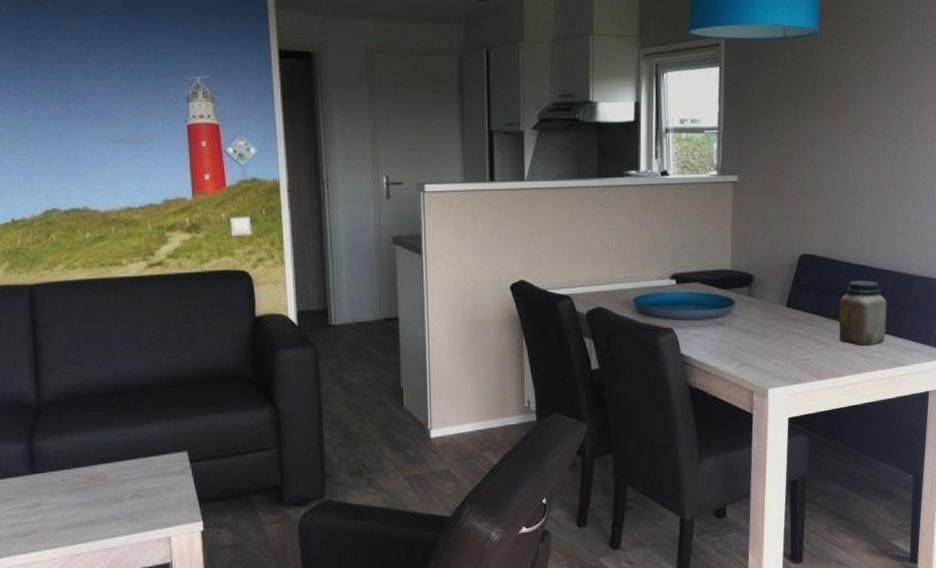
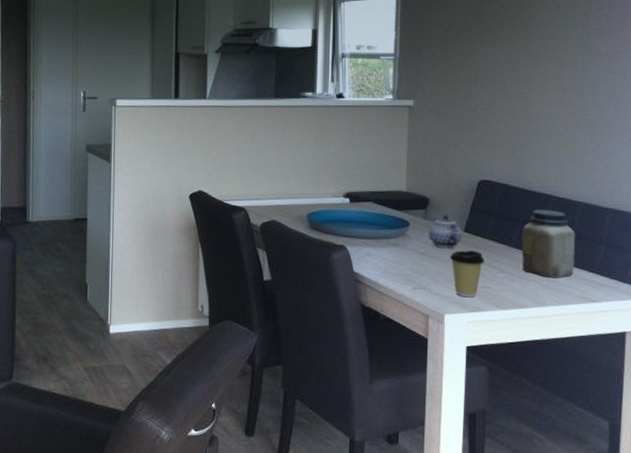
teapot: none [751,291,784,324] -> present [427,215,462,249]
coffee cup: none [772,325,805,371] -> present [449,250,485,298]

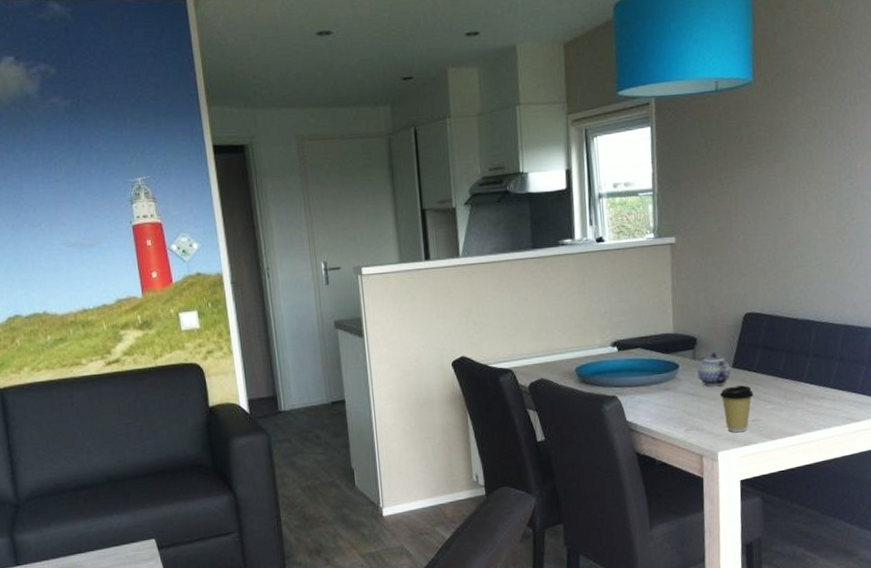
jar: present [521,210,576,278] -> none [788,336,839,404]

